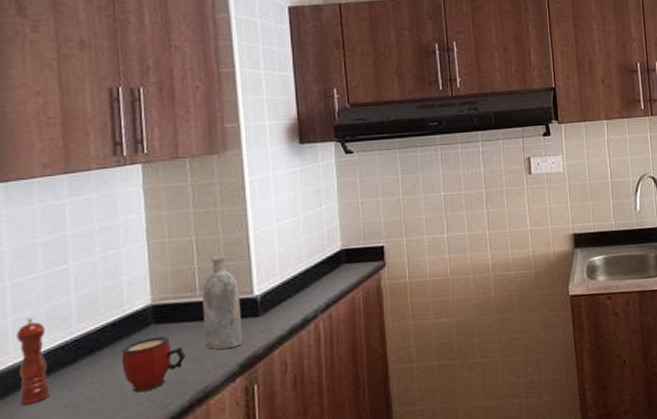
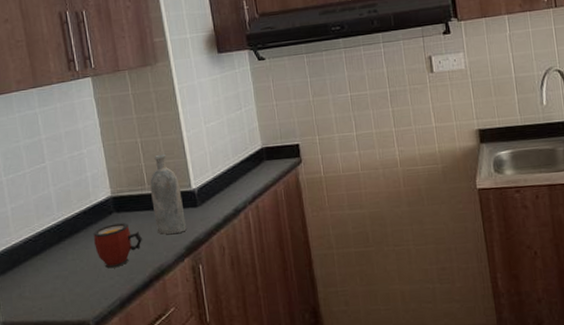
pepper mill: present [15,316,50,405] -> none [14,205,45,275]

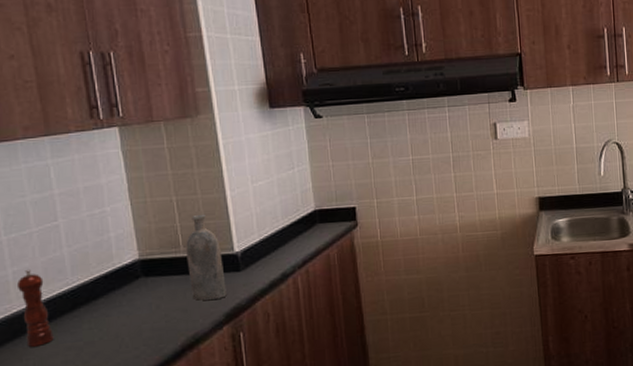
pepper mill: none [14,205,45,275] -> present [16,269,54,347]
mug: present [94,223,143,269] -> none [116,288,176,338]

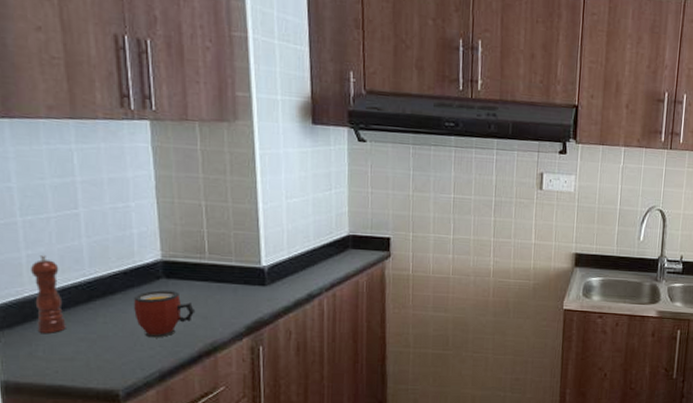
mug: none [116,288,176,338] -> present [134,290,196,338]
bottle: present [186,214,227,301] -> none [211,223,250,311]

